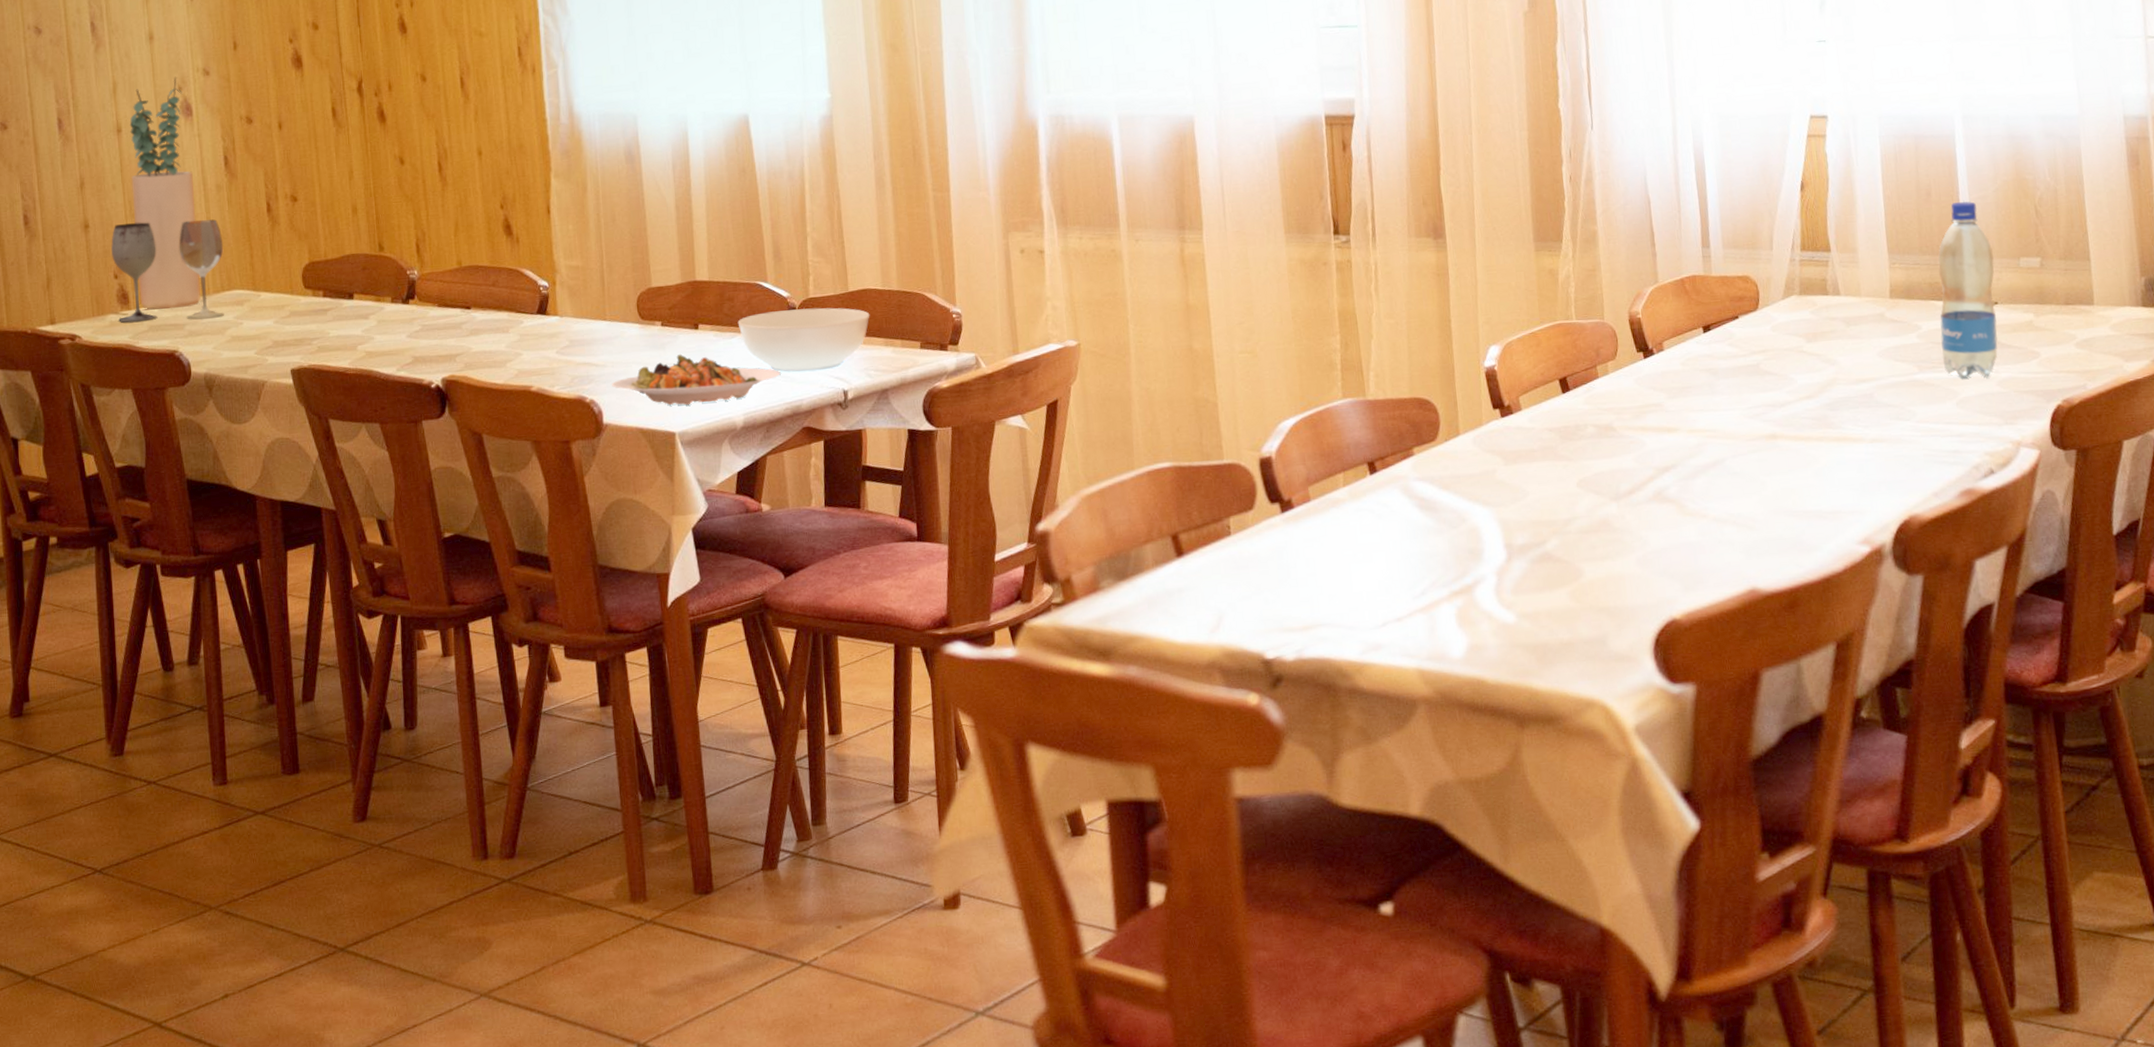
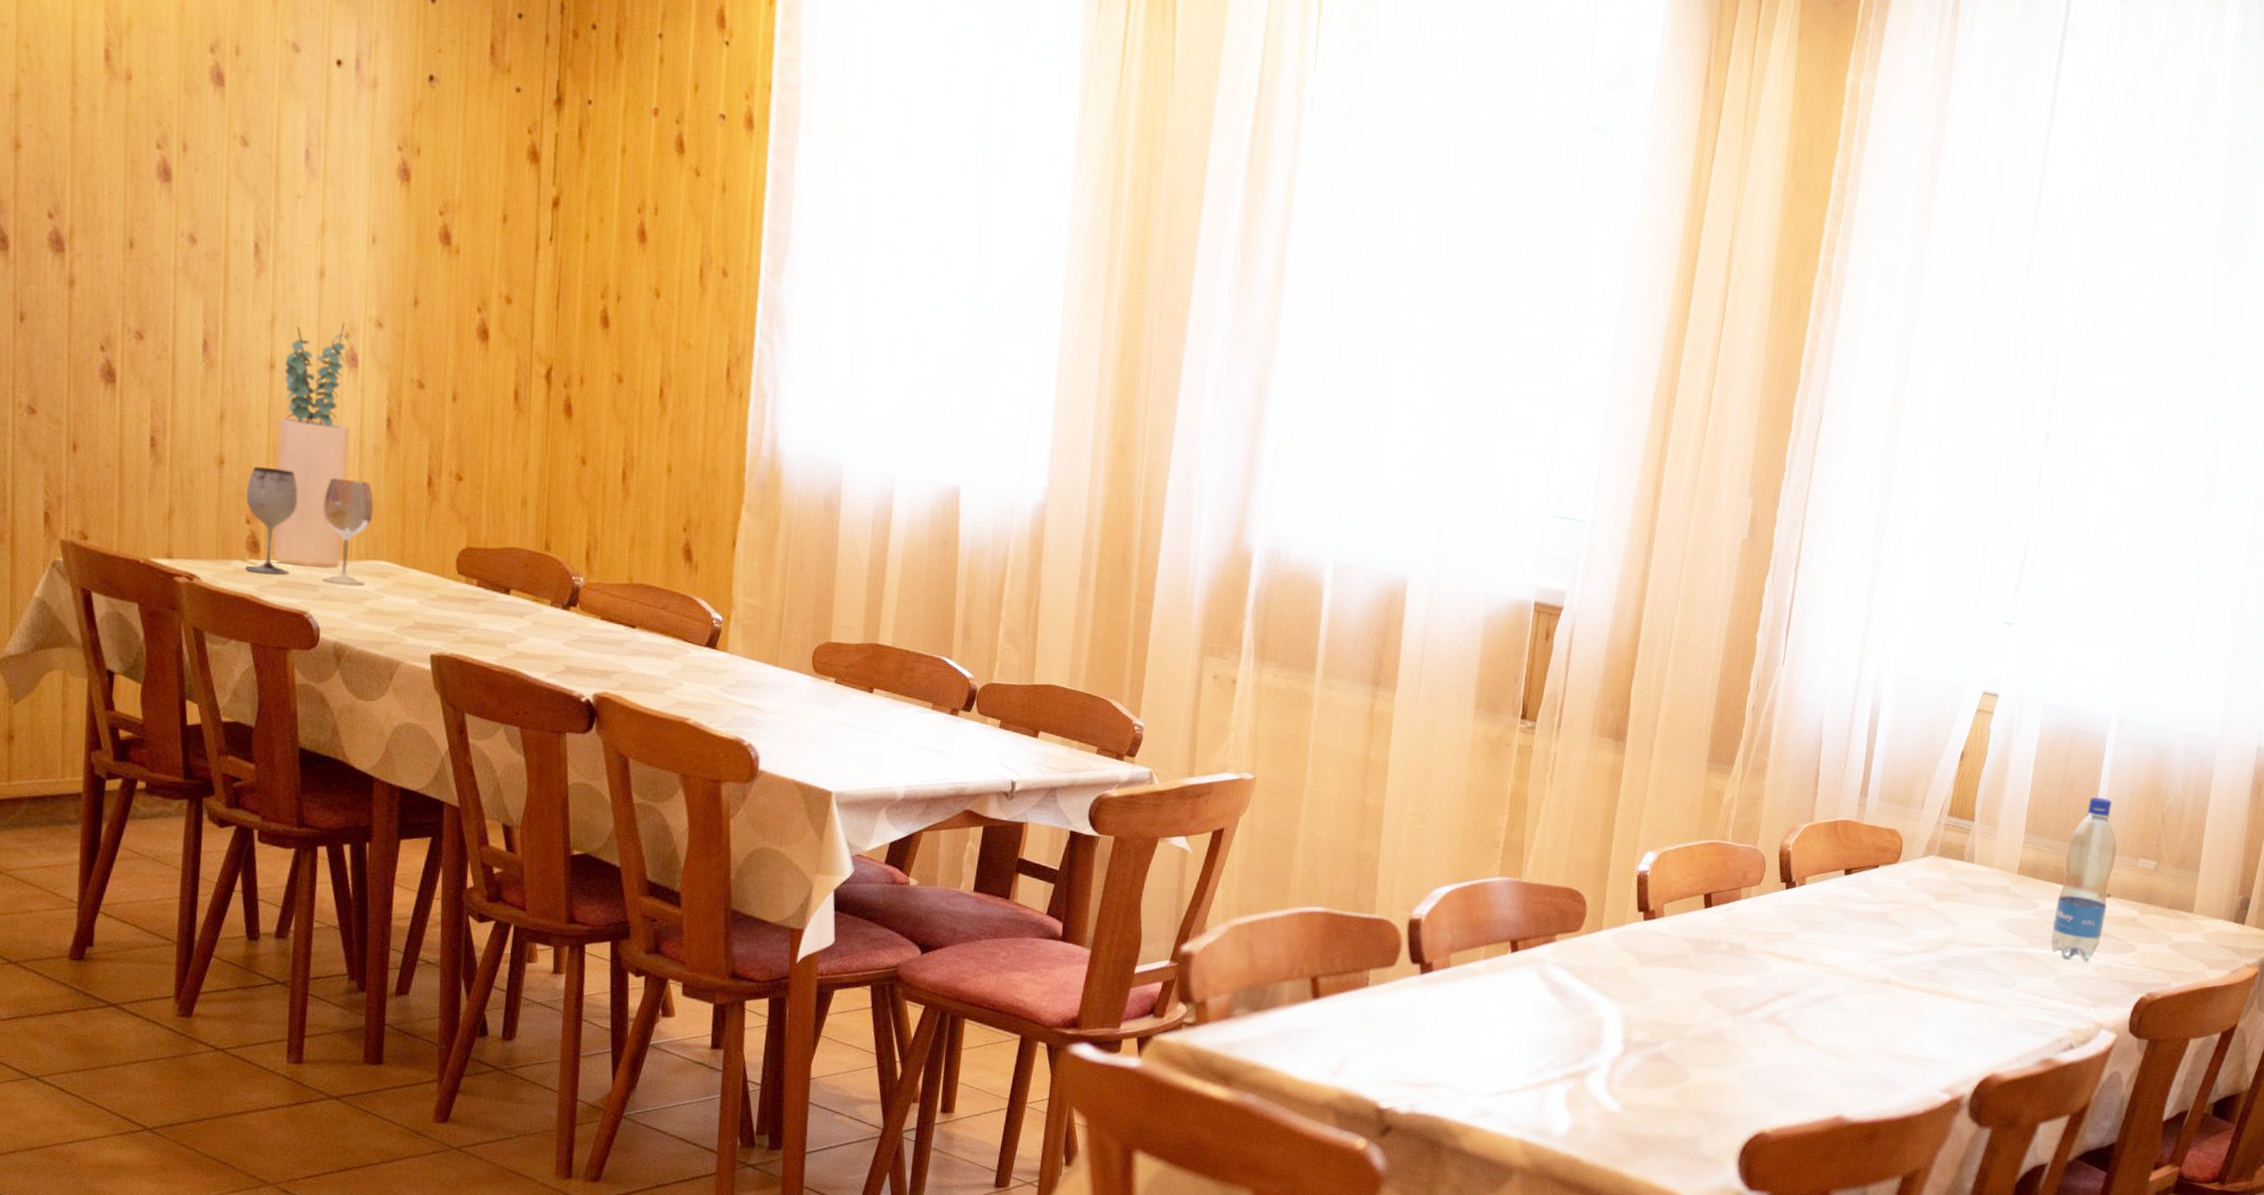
salad: present [612,353,782,406] -> none [773,714,952,770]
bowl: present [737,307,870,373] -> none [914,689,1052,758]

